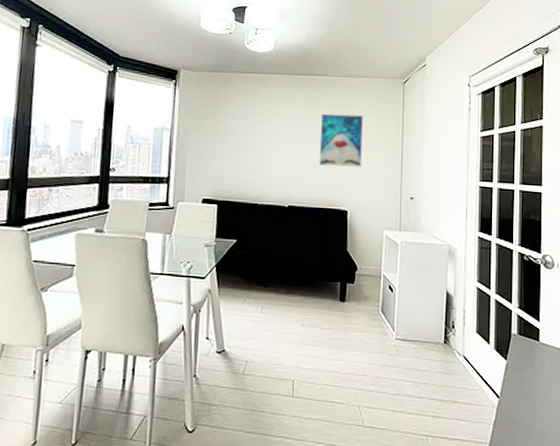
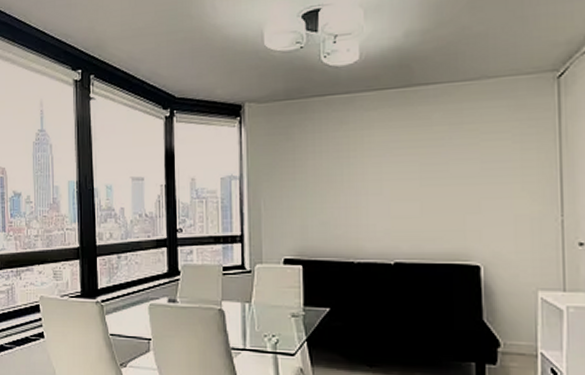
wall art: present [319,113,363,167] -> none [433,132,497,206]

